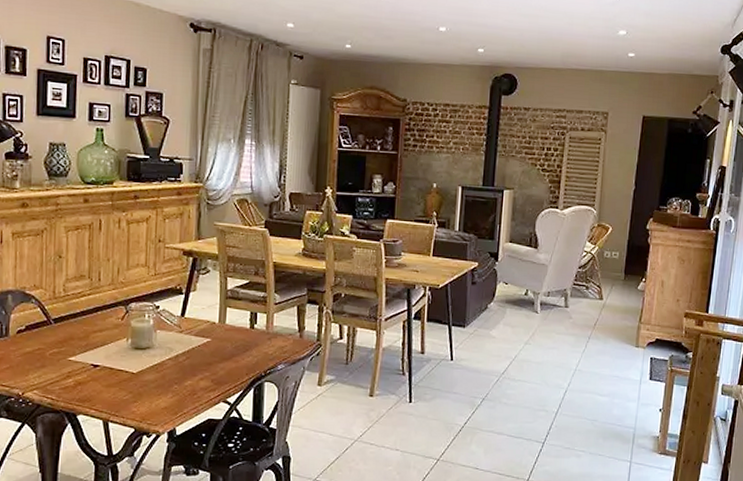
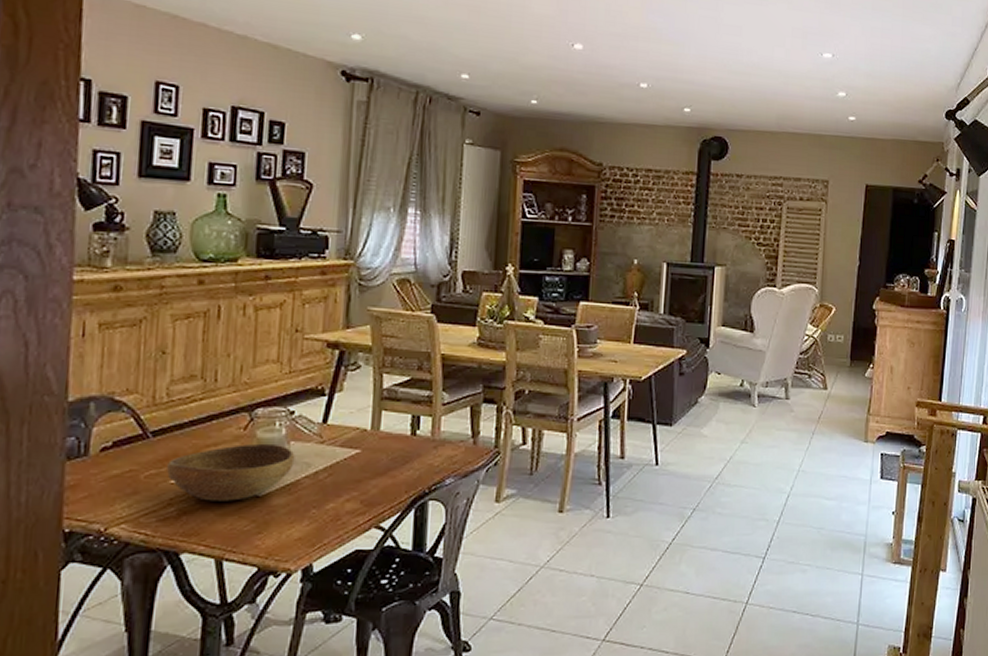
bowl: none [66,331,161,376] -> present [167,443,295,501]

